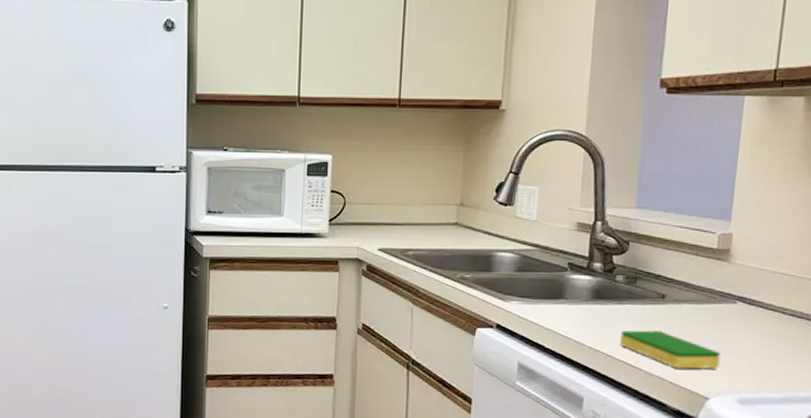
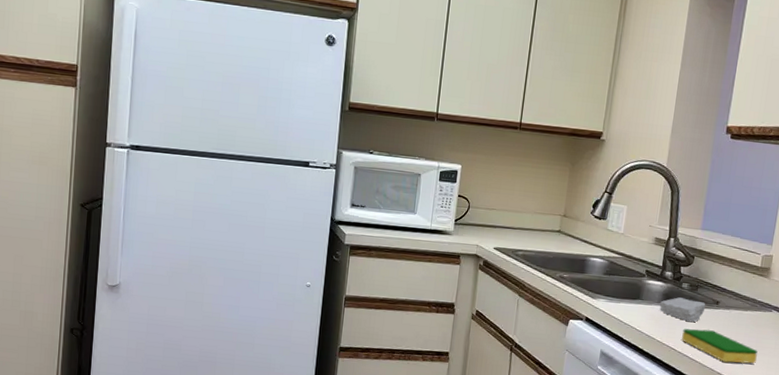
soap bar: none [589,293,649,323] -> present [659,297,706,323]

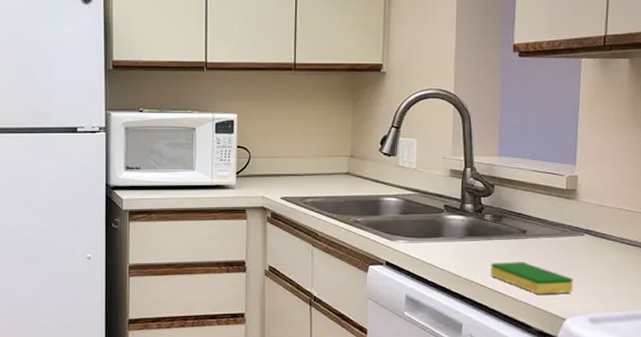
soap bar: present [659,297,706,323] -> none [463,230,512,256]

